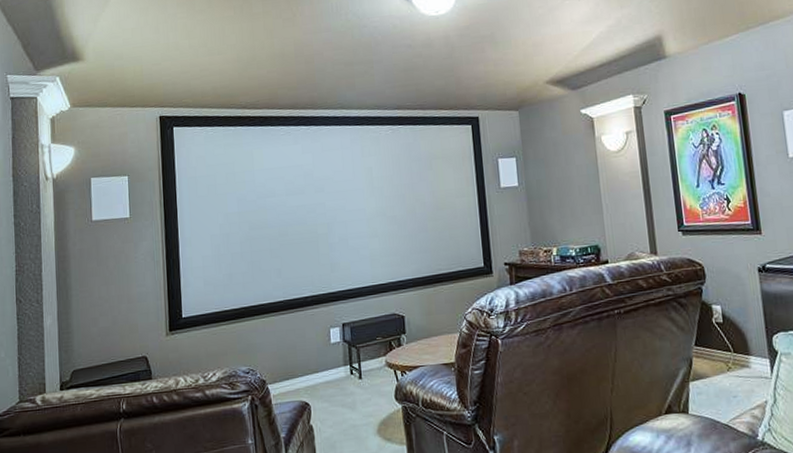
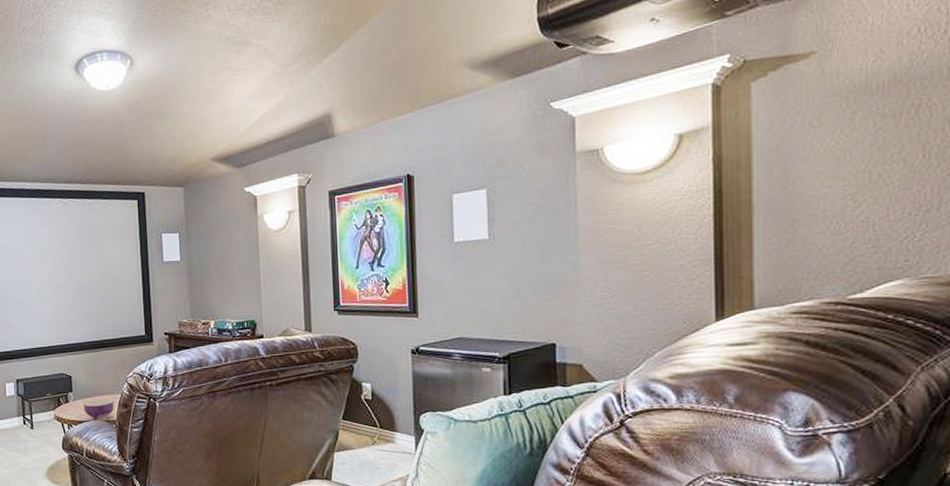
bowl: none [418,339,453,365] -> present [83,399,115,421]

